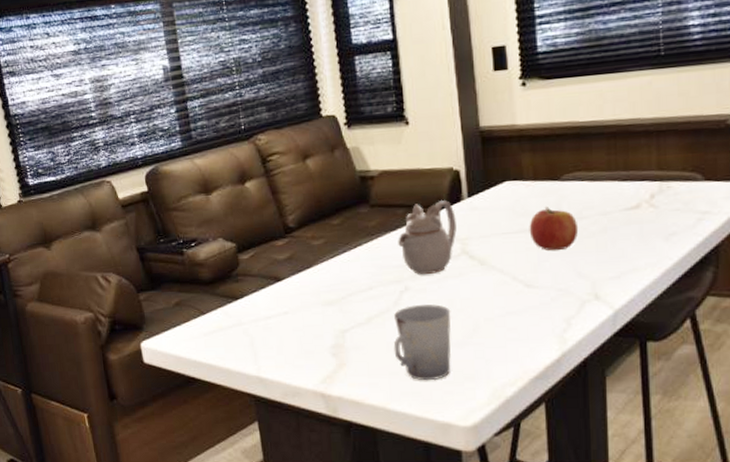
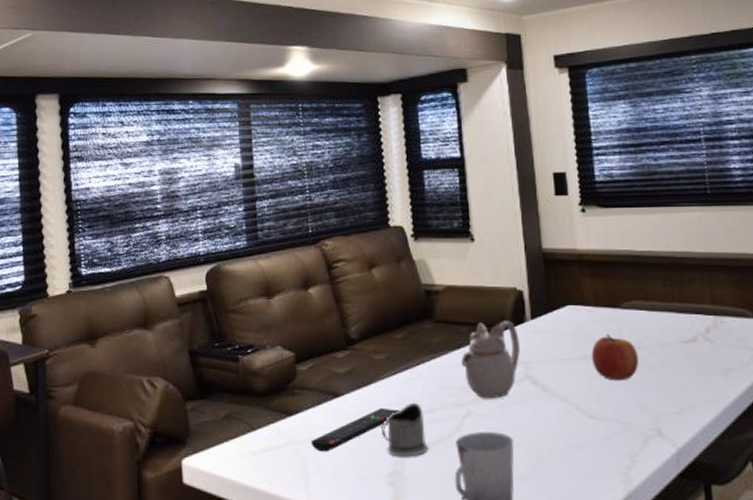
remote control: none [257,288,340,330] -> present [311,407,400,452]
tea glass holder: none [322,283,368,331] -> present [382,403,429,457]

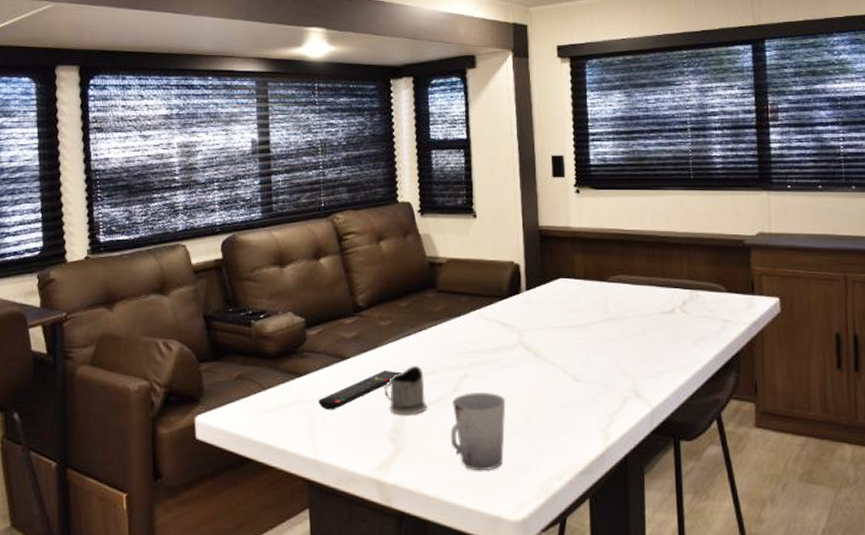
teapot: present [461,320,520,398] -> none [460,290,514,362]
fruit: present [591,334,639,381] -> none [579,305,622,348]

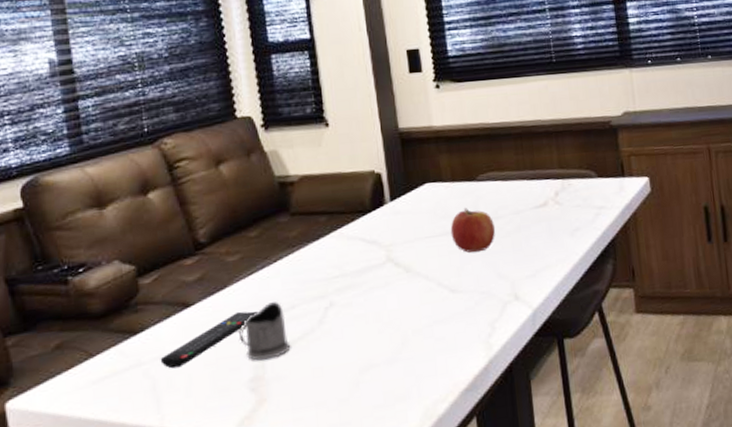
cup: present [450,393,506,471] -> none [319,319,381,408]
fruit: none [579,305,622,348] -> present [450,208,496,253]

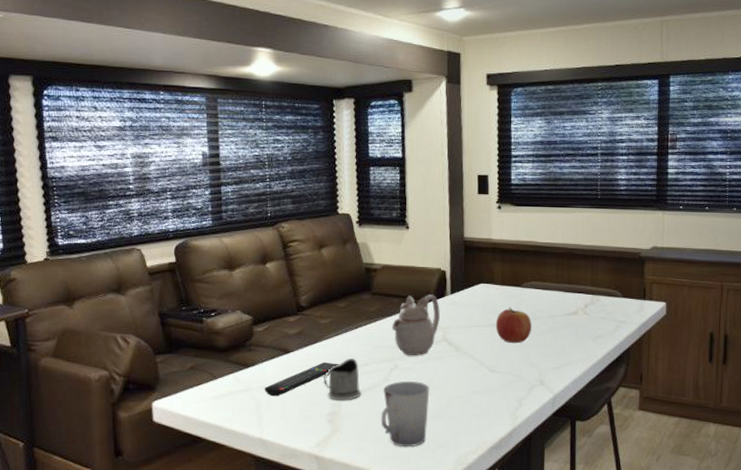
cup: none [319,319,381,408] -> present [381,381,430,447]
teapot: none [321,204,381,287] -> present [392,294,440,355]

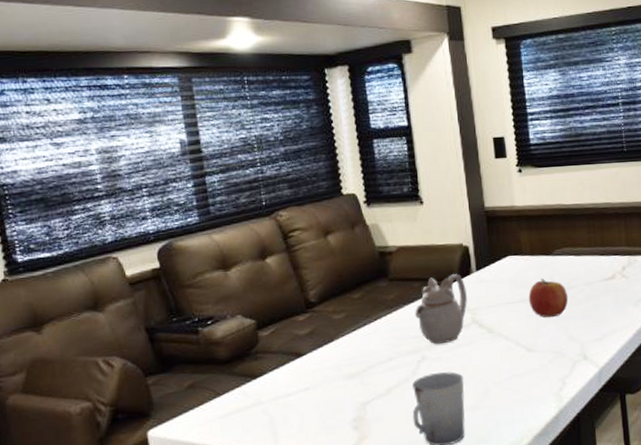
remote control: present [264,362,340,396] -> none [277,362,361,408]
tea glass holder: present [324,359,361,401] -> none [344,354,388,404]

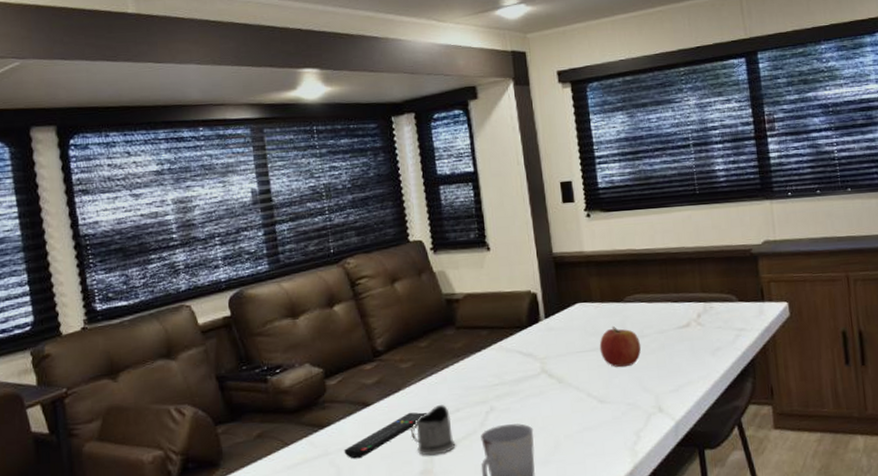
remote control: none [277,362,361,408] -> present [344,412,428,459]
tea glass holder: none [344,354,388,404] -> present [411,405,456,456]
teapot: present [415,273,467,344] -> none [482,321,536,394]

